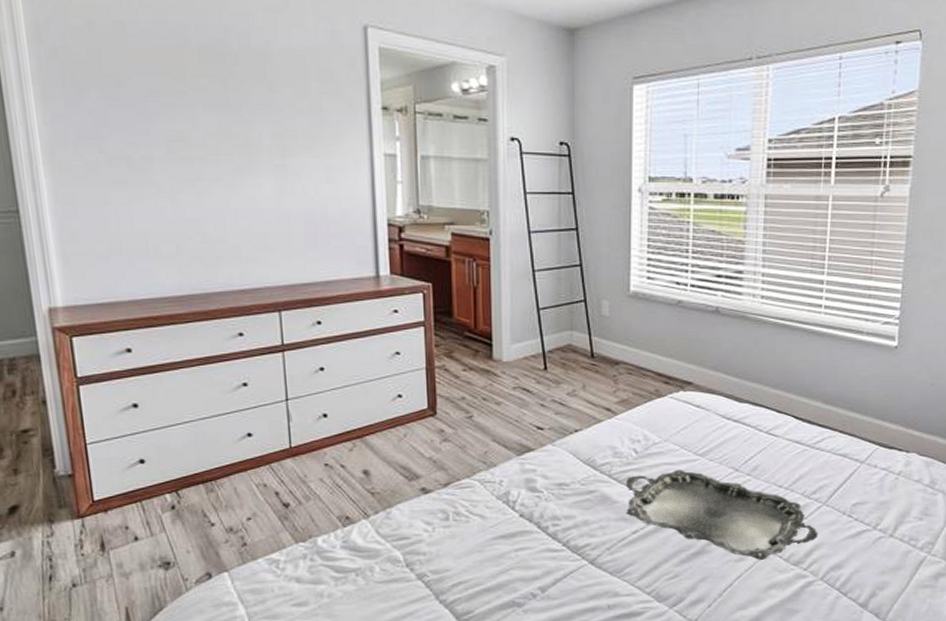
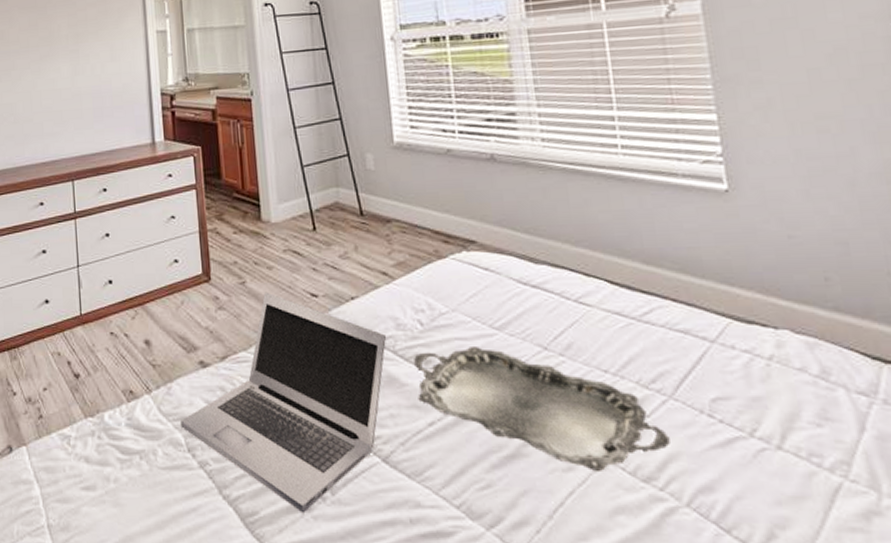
laptop: none [400,425,604,609] -> present [181,292,387,514]

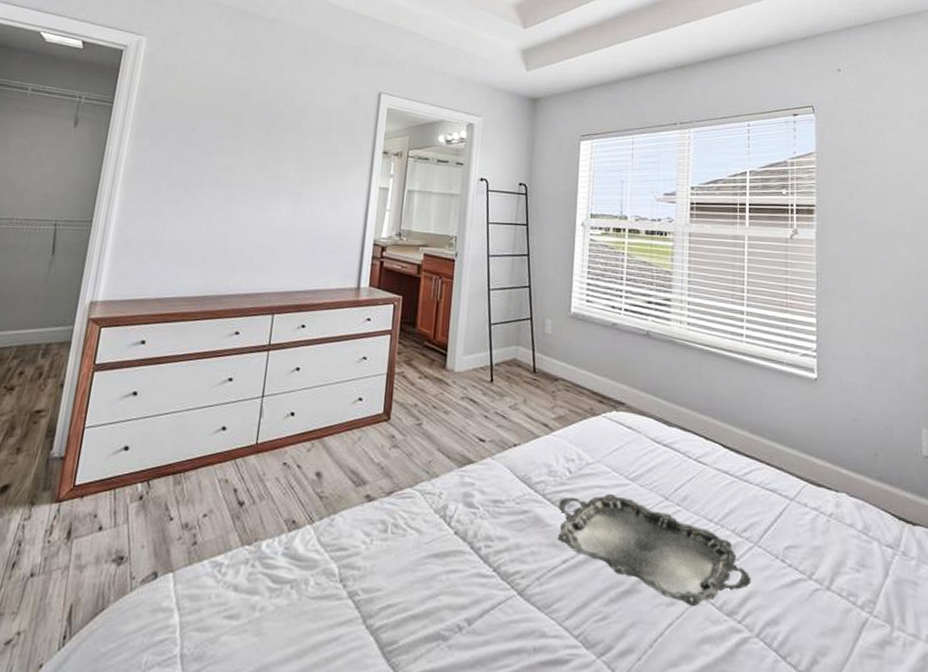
laptop: present [181,292,387,514] -> none [337,434,539,643]

